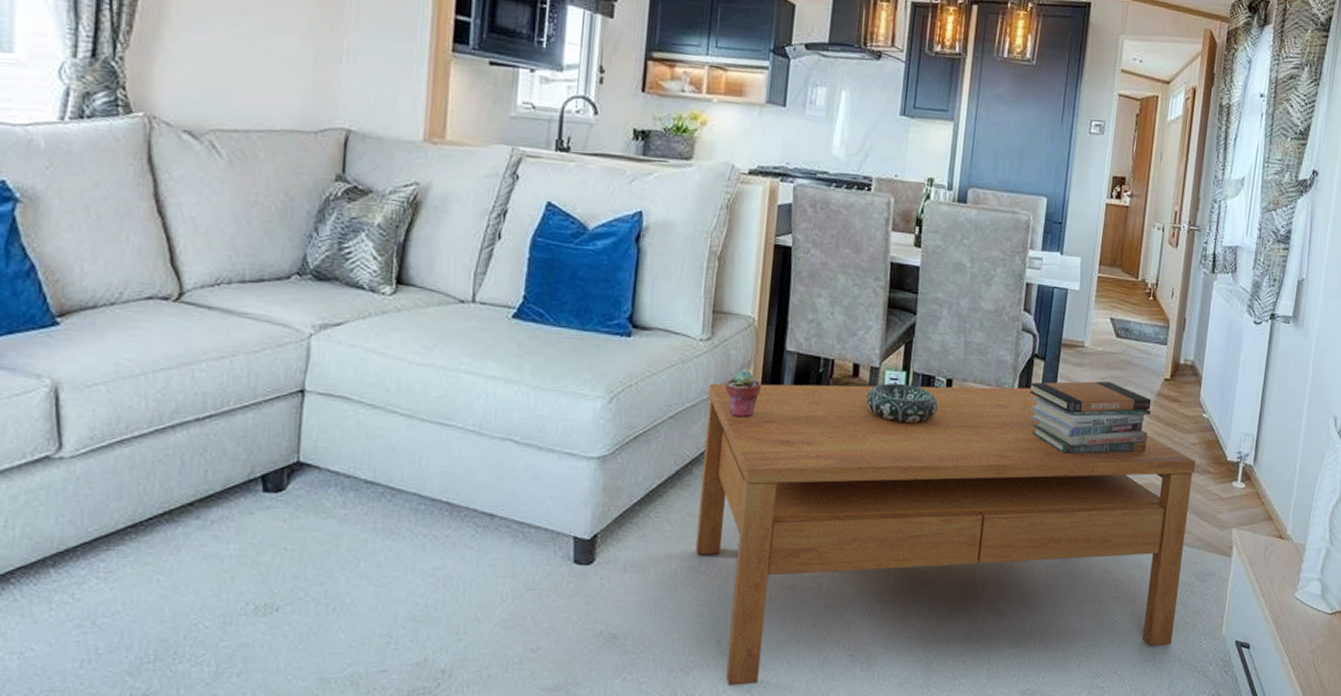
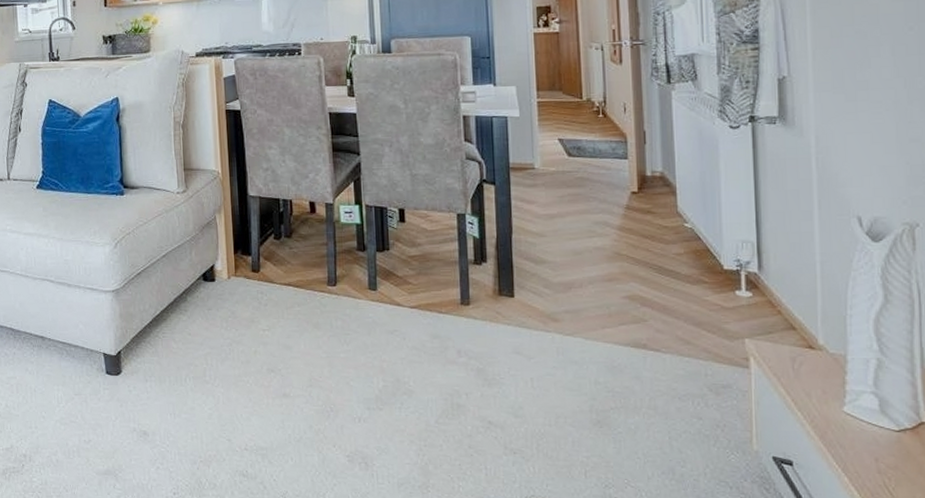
coffee table: present [695,383,1196,686] -> none [190,211,691,478]
potted succulent: present [725,370,761,418] -> none [203,214,233,254]
decorative bowl: present [865,383,938,424] -> none [325,215,394,251]
book stack: present [1029,381,1152,455] -> none [483,198,622,271]

